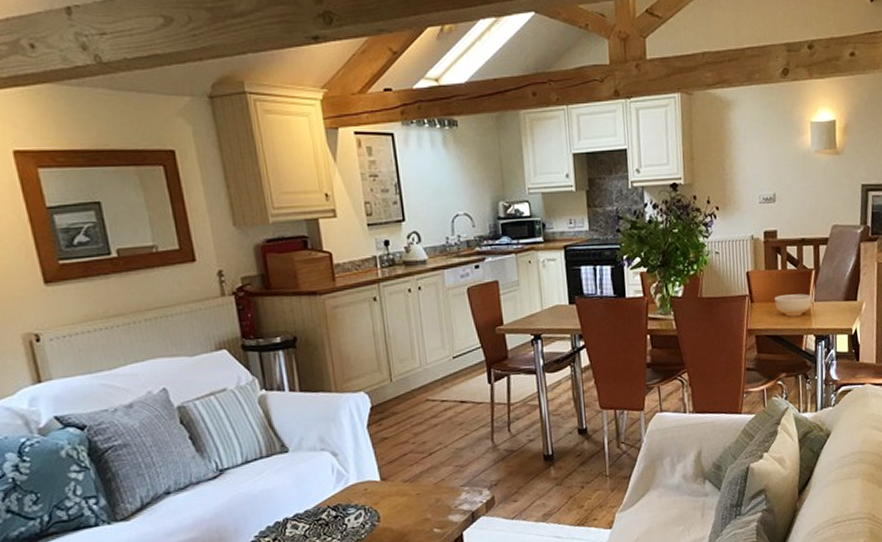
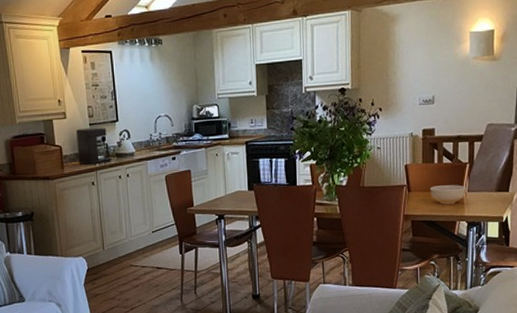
coffee maker: none [350,228,398,276] -> present [76,127,112,165]

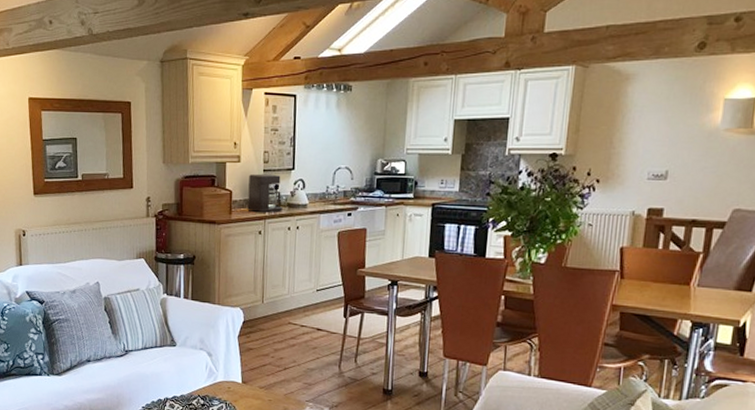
bowl: present [429,185,467,205] -> none [648,275,696,299]

